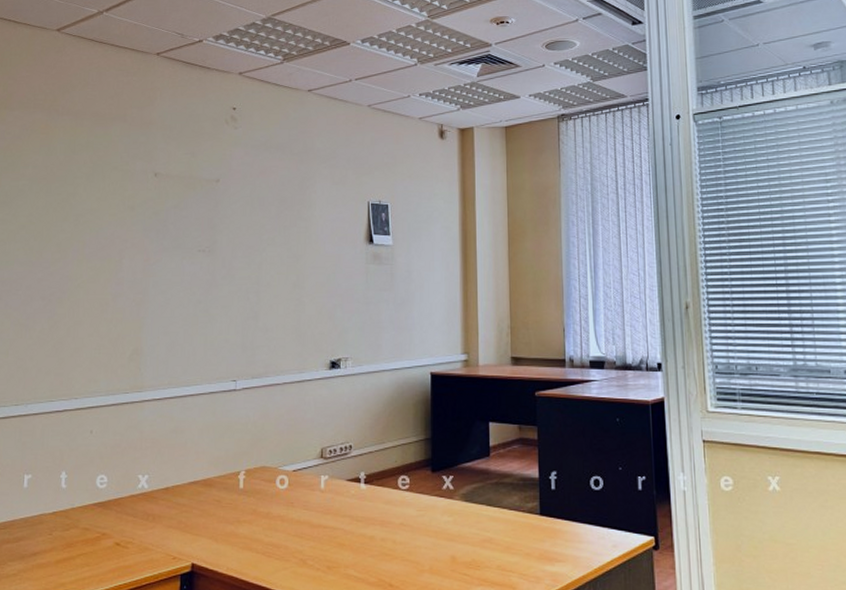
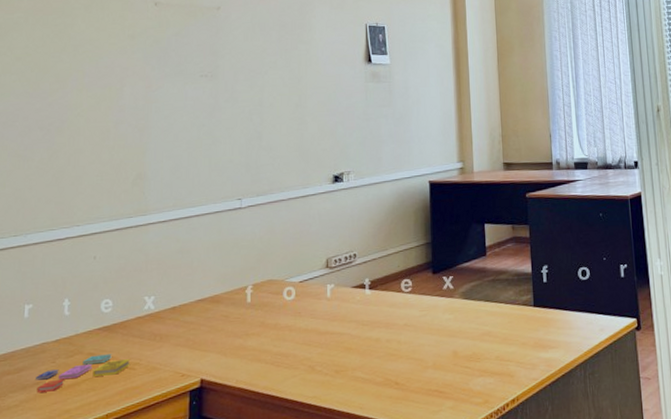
books: none [33,530,124,563] -> present [36,354,131,392]

